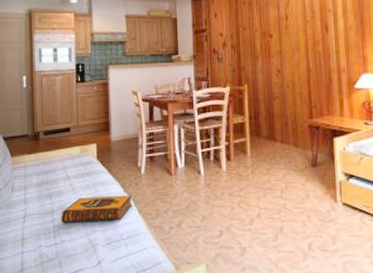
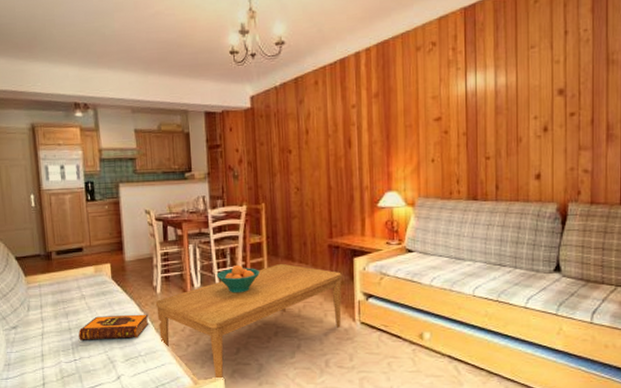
coffee table: none [139,144,323,265] -> present [155,264,342,380]
fruit bowl: none [200,144,242,174] -> present [216,264,260,293]

